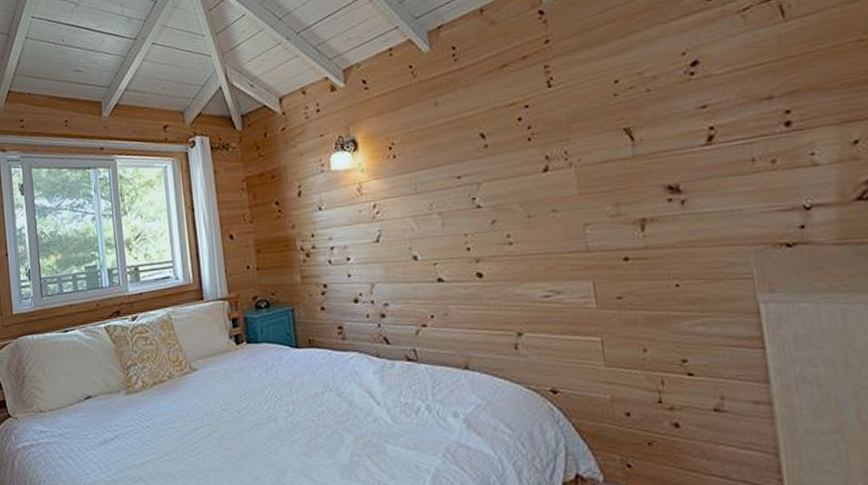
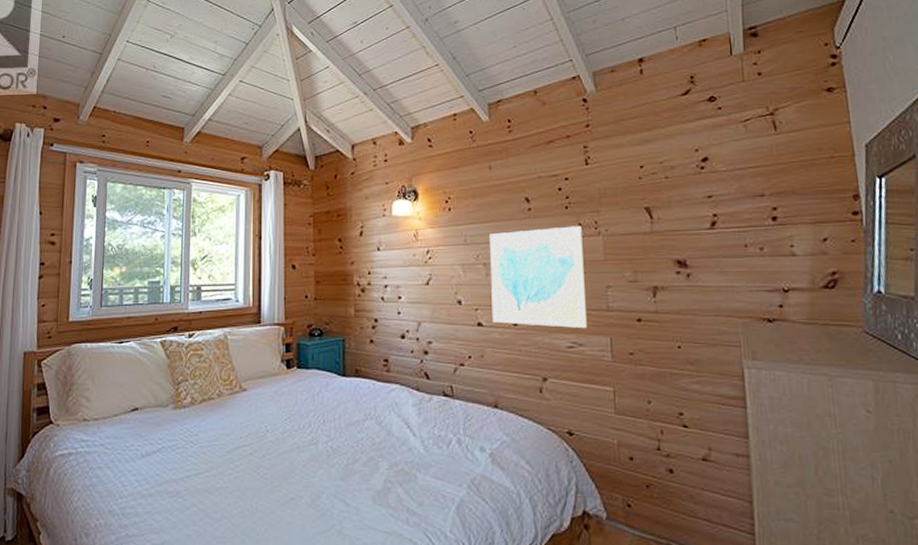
wall art: none [442,158,565,277] -> present [490,226,588,328]

